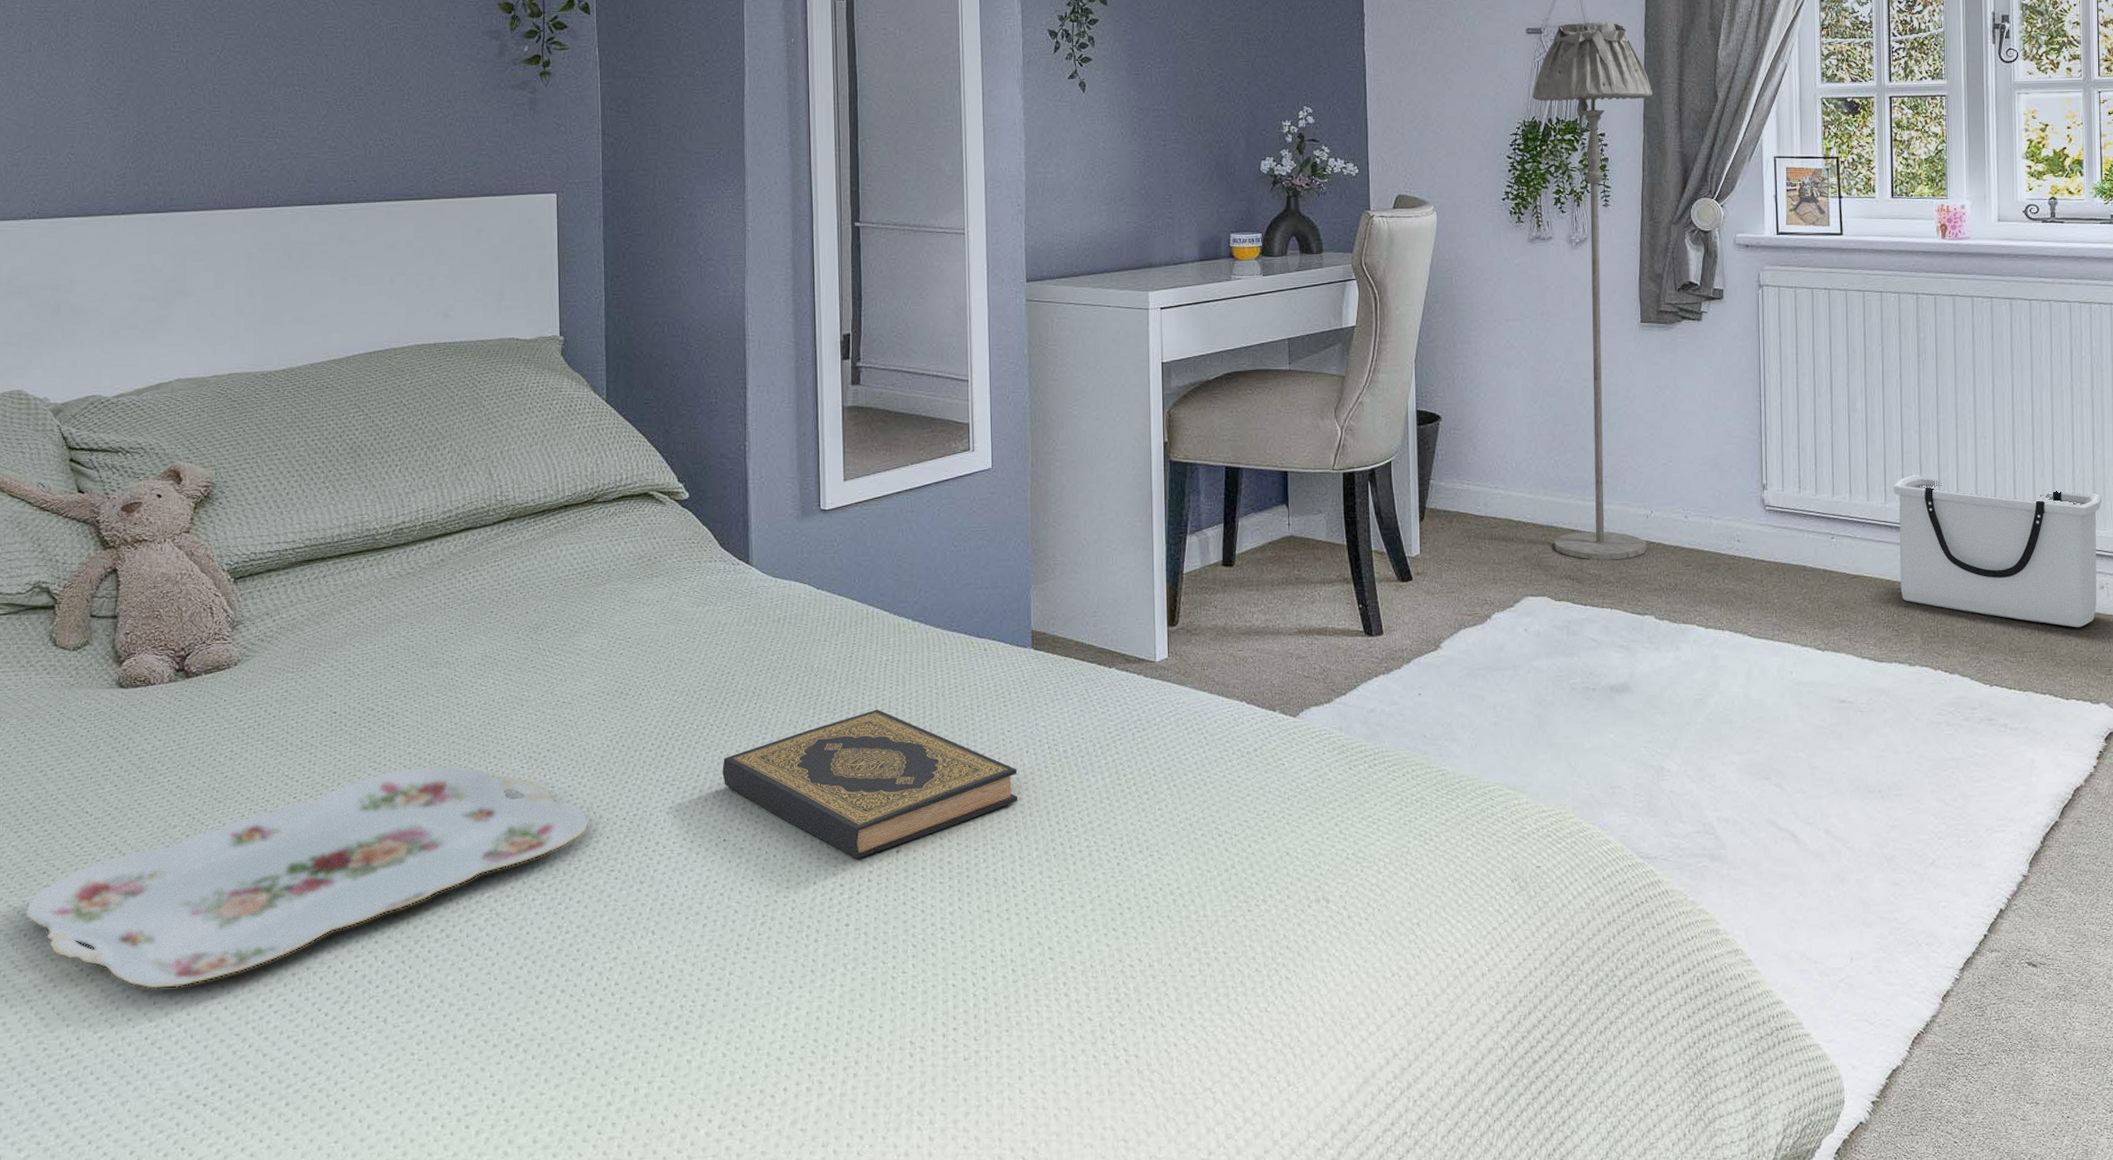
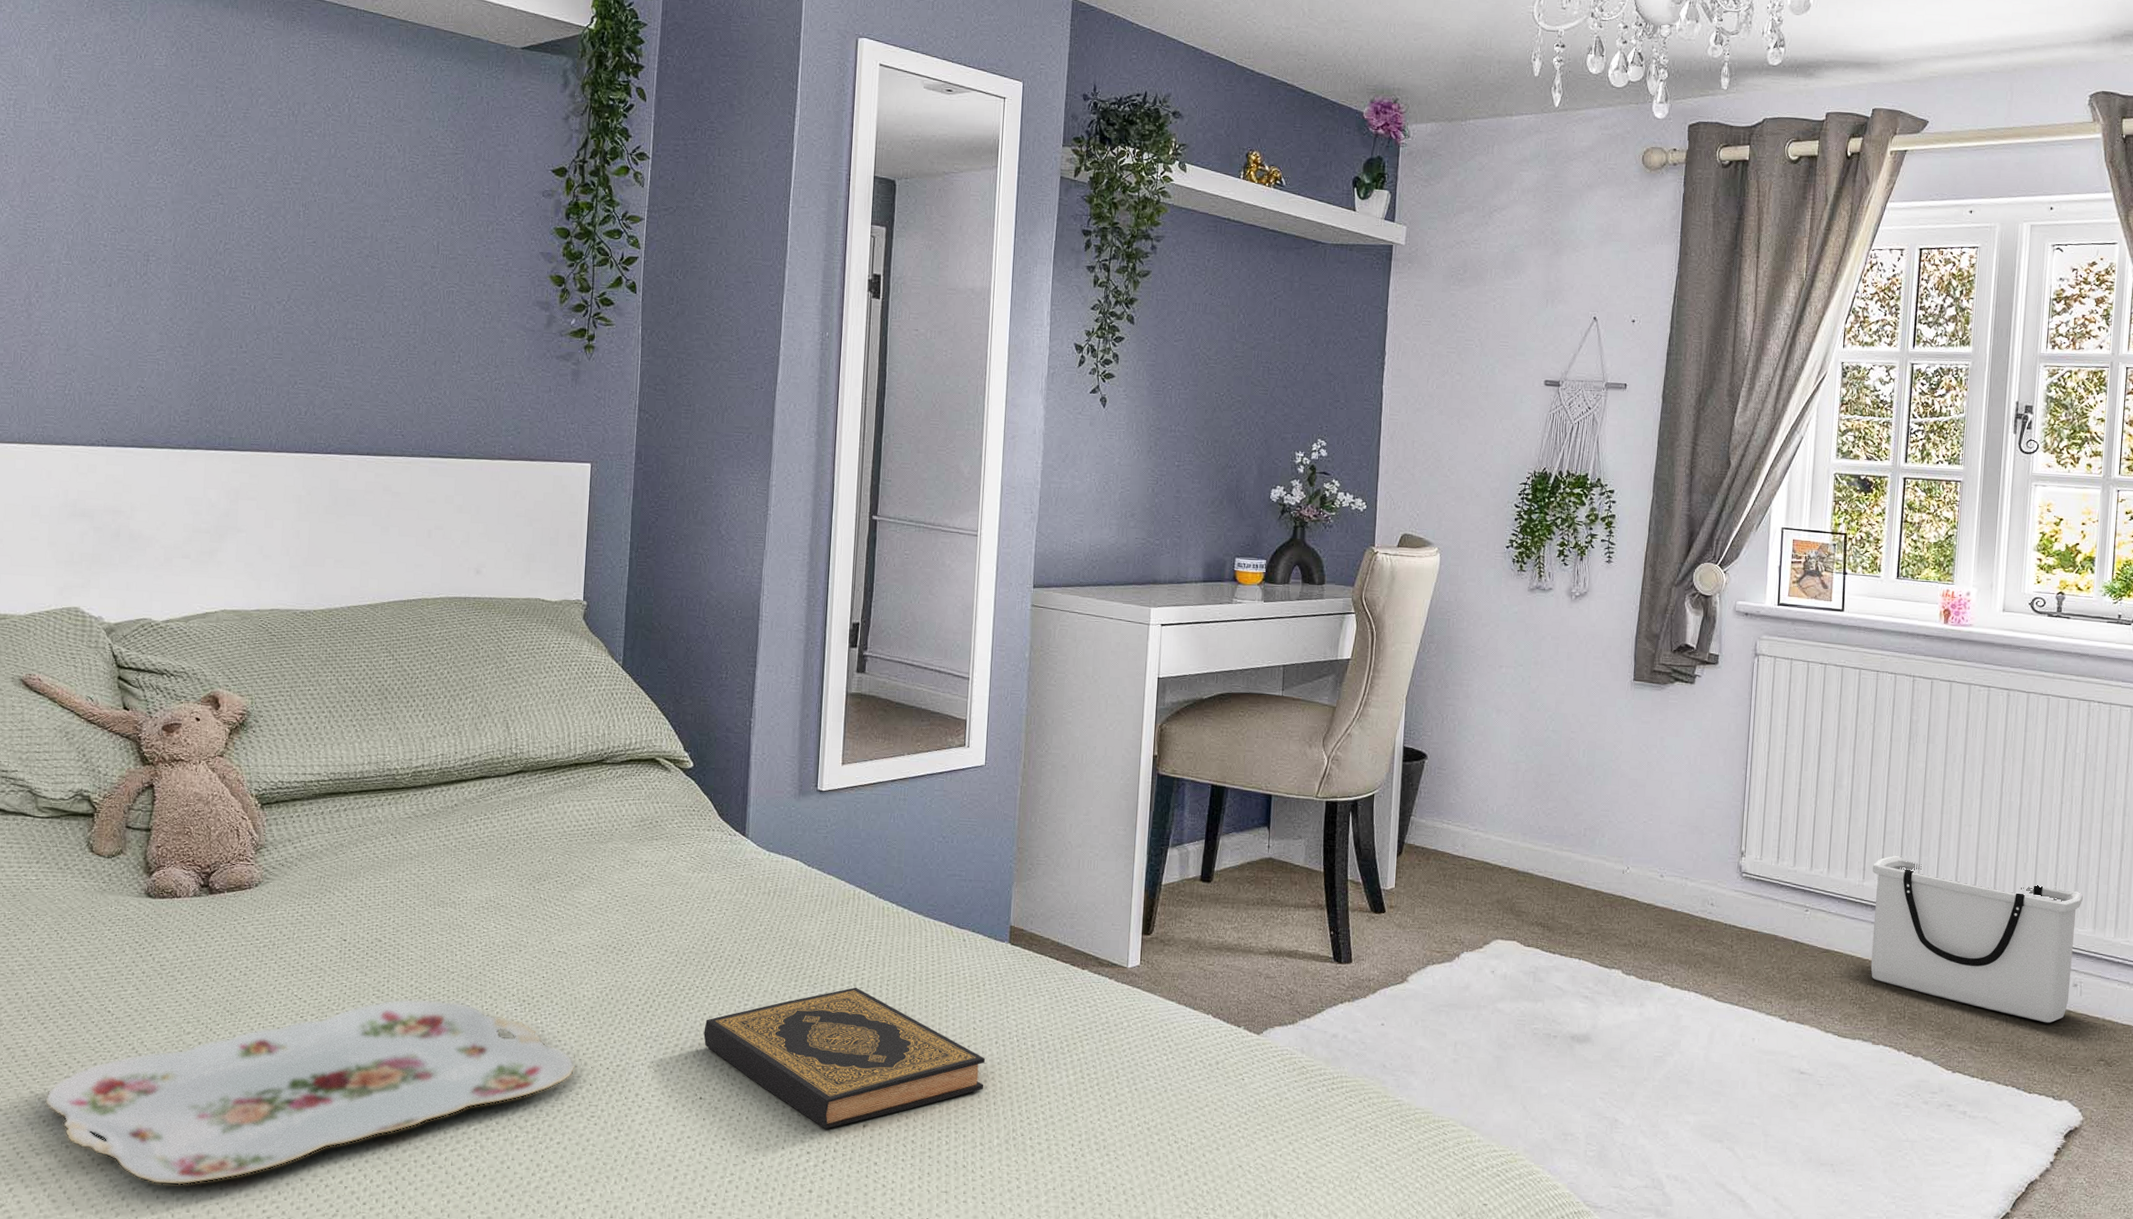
floor lamp: present [1532,22,1653,560] -> none [1528,378,1666,912]

